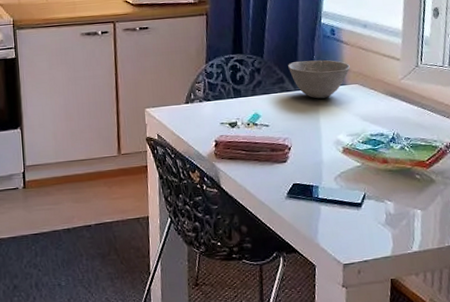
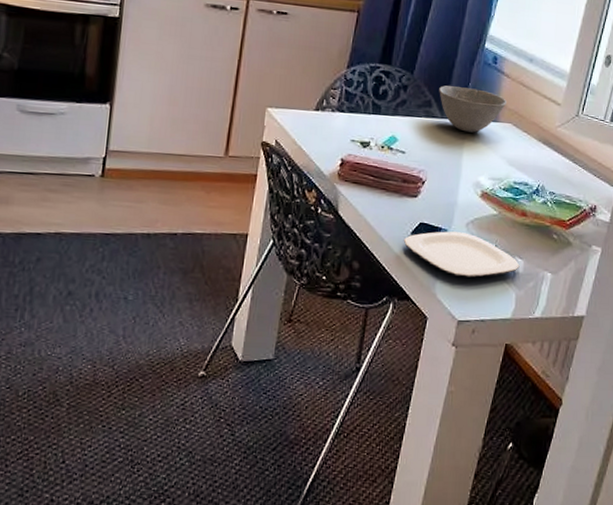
plate: none [281,186,391,226] -> present [403,231,520,278]

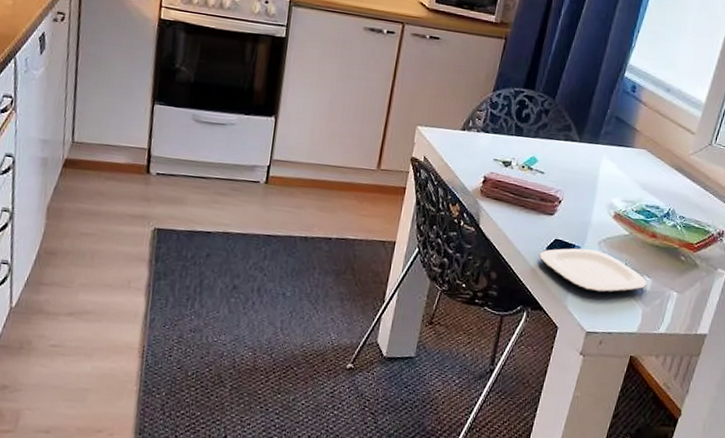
bowl: present [439,85,506,133] -> none [578,111,643,157]

